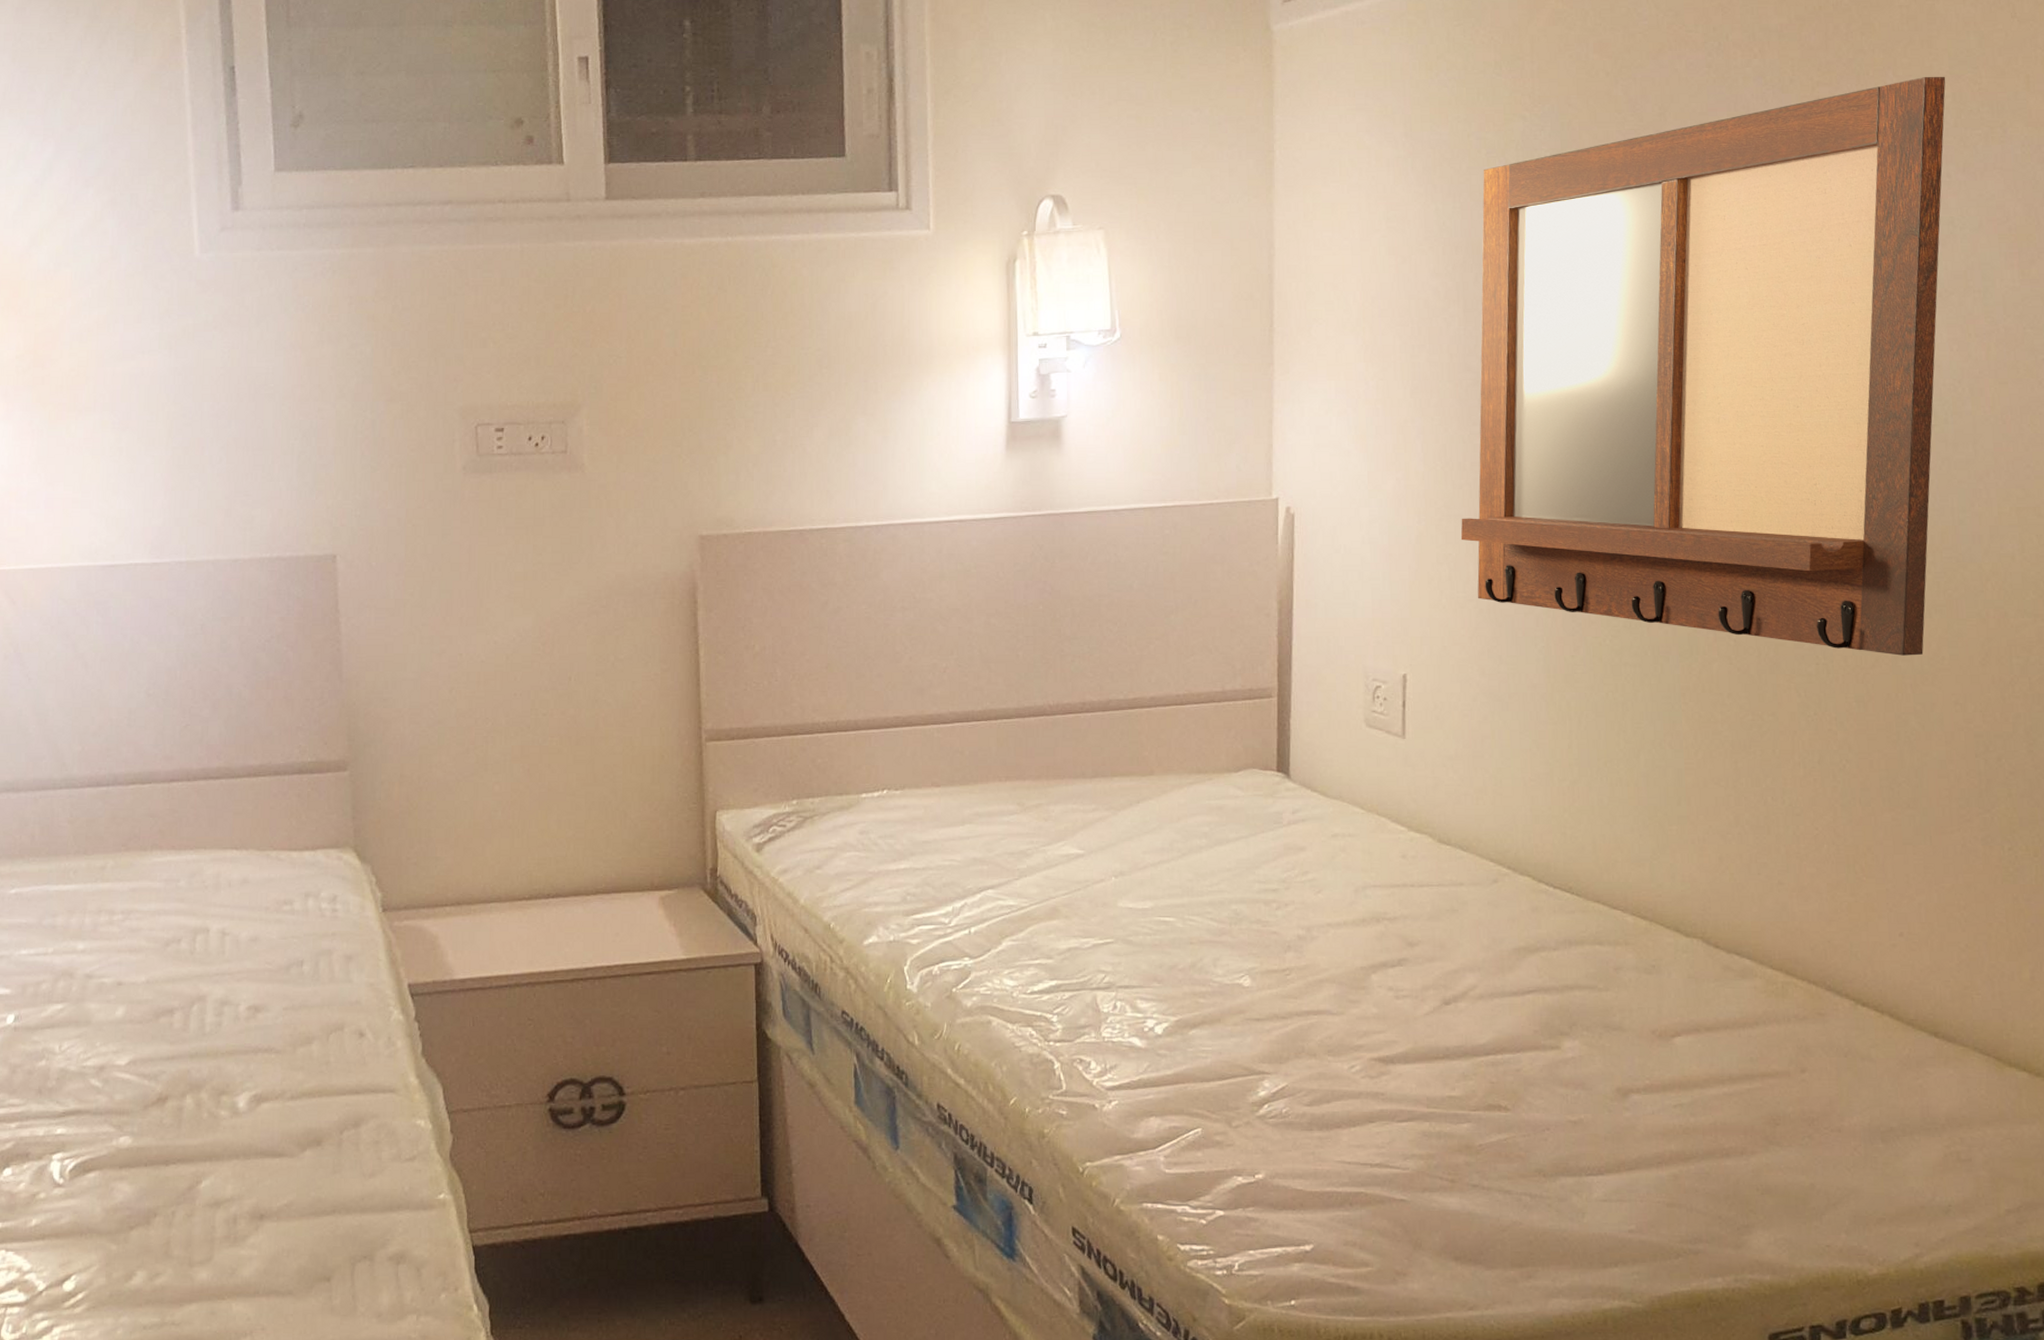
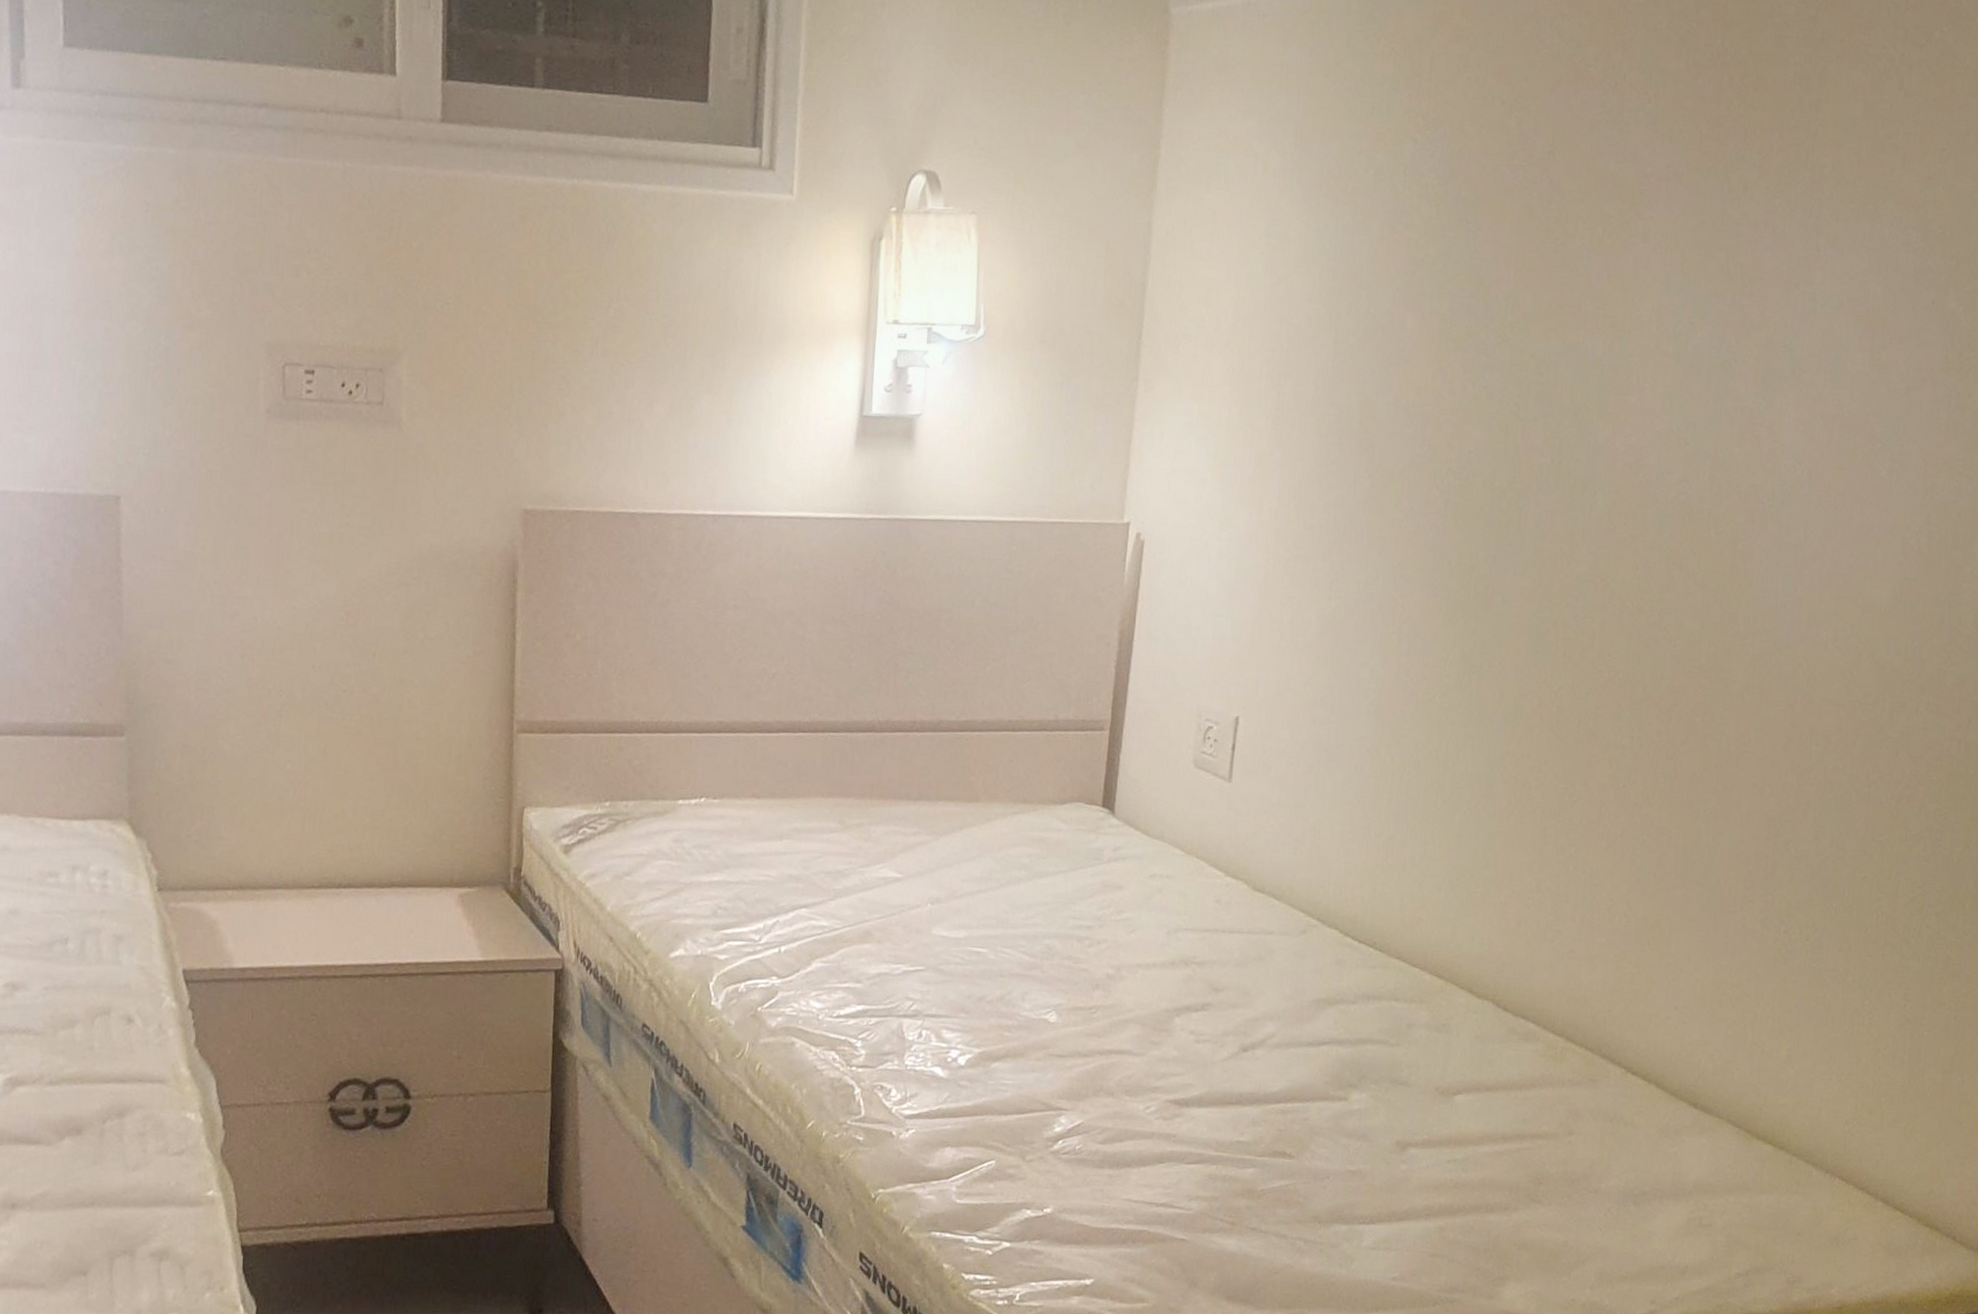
writing board: present [1460,77,1946,656] -> none [1306,142,1829,736]

